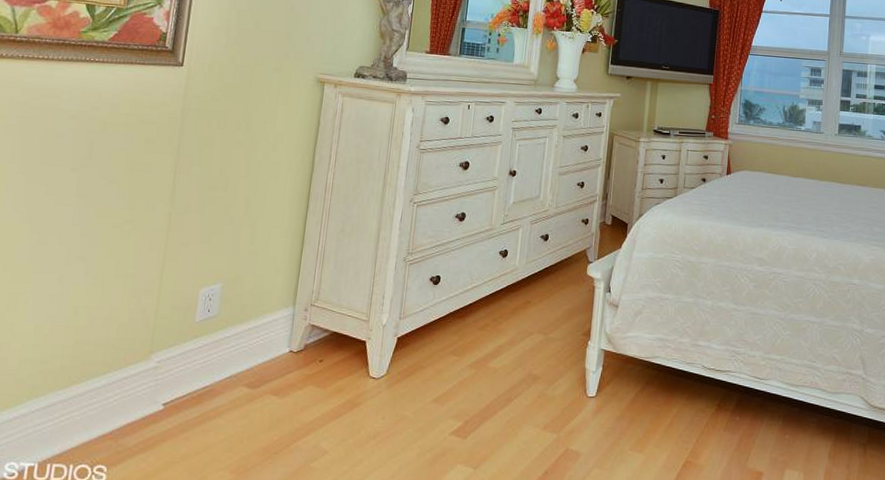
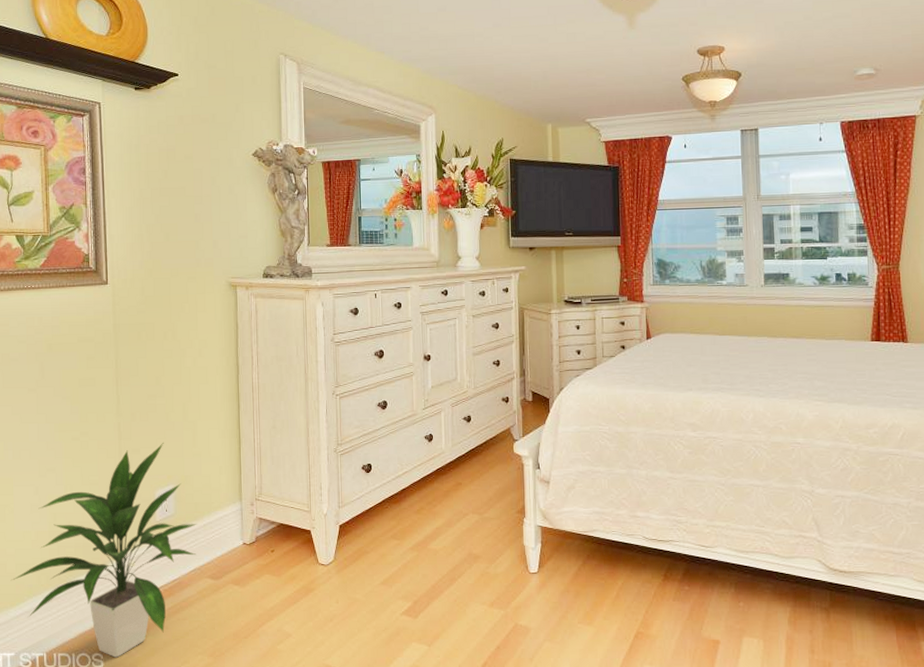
indoor plant: none [9,237,241,471] -> present [10,442,197,658]

